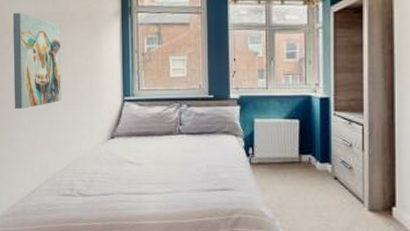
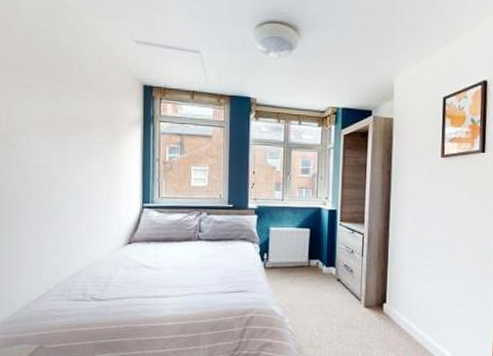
wall art: present [12,13,61,109] -> none [20,112,75,213]

